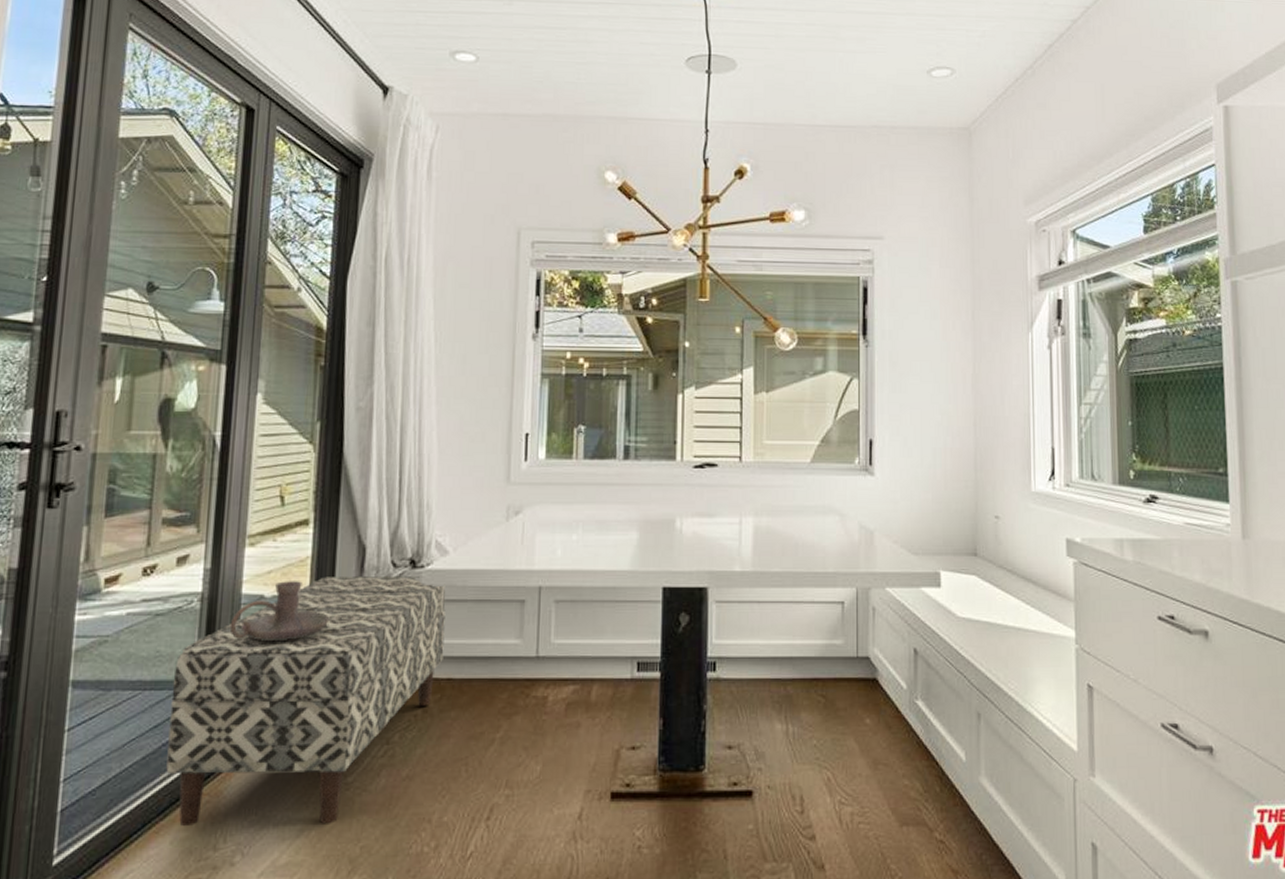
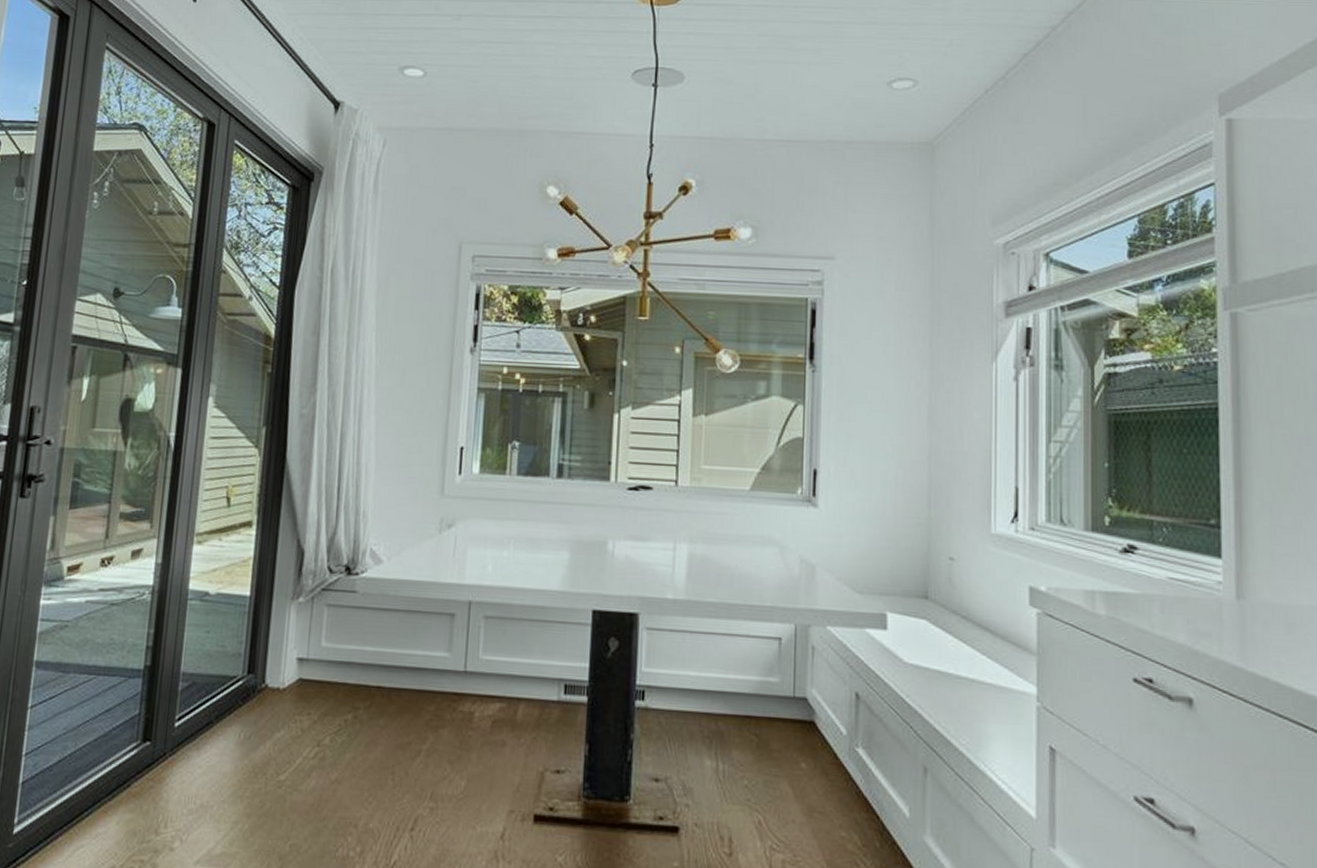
bench: present [166,576,446,827] -> none [115,578,379,820]
candle holder: present [229,581,330,640] -> none [176,579,269,637]

